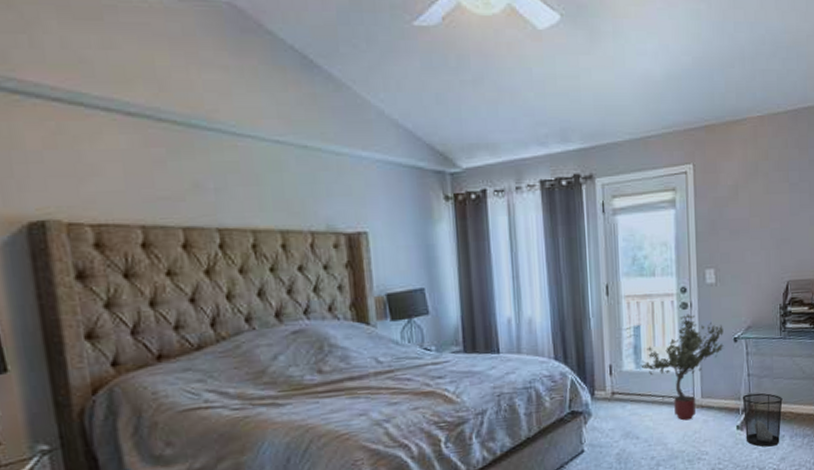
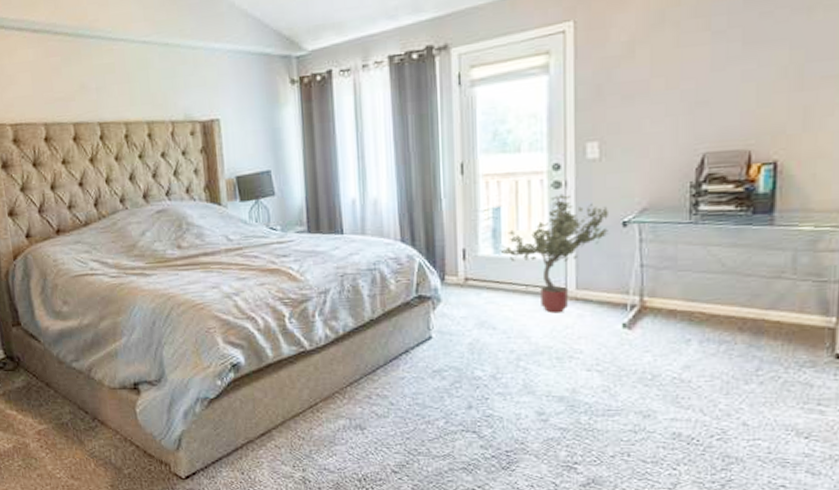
waste bin: present [742,393,783,447] -> none [631,287,690,351]

